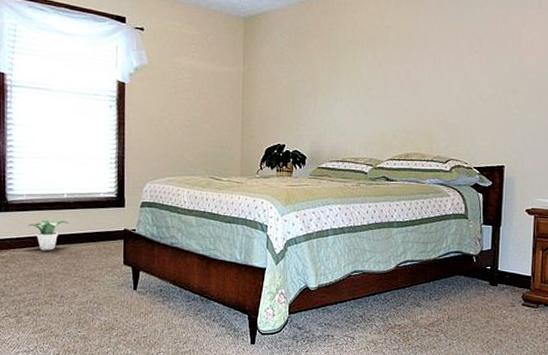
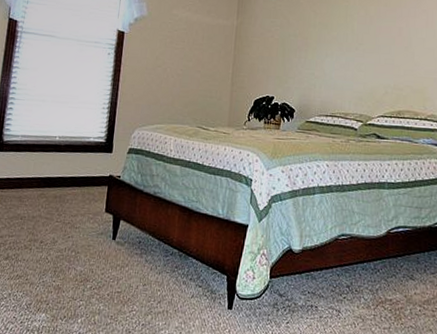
potted plant: present [28,219,69,250] -> none [18,161,57,193]

